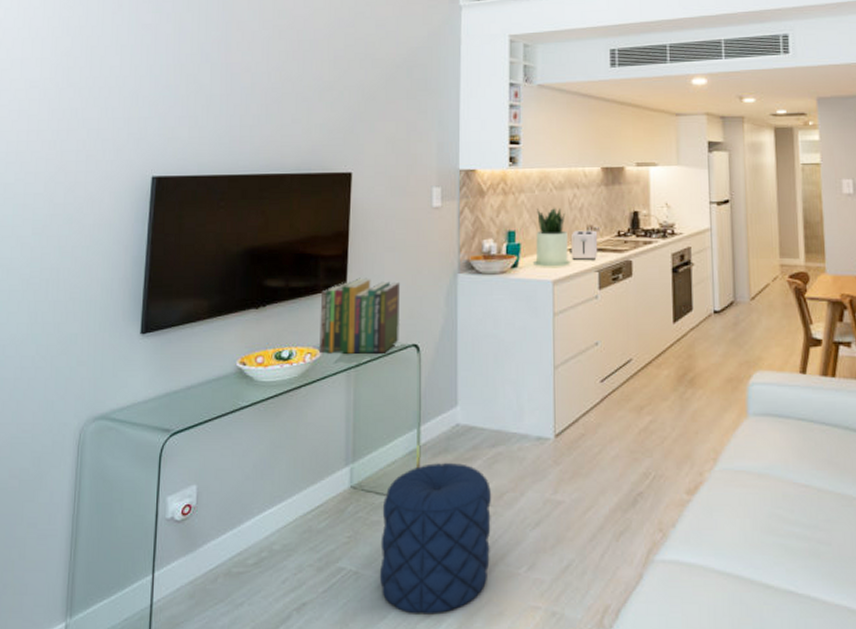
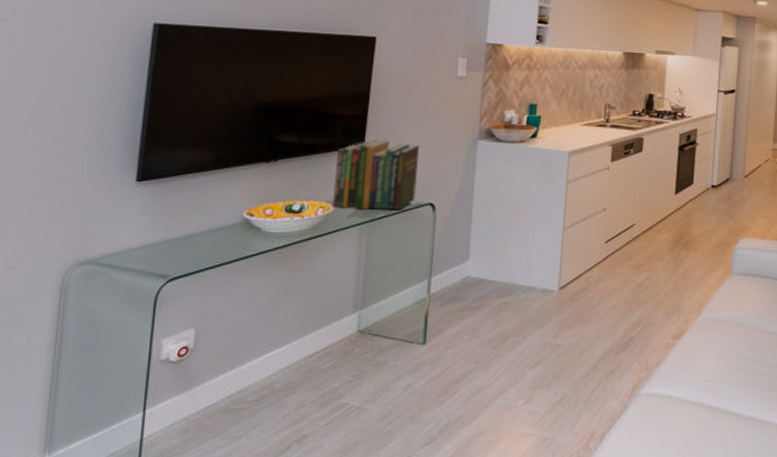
pouf: present [379,463,492,615] -> none [381,311,496,443]
planter: present [532,207,571,268] -> none [551,85,587,141]
toaster: present [569,230,598,261] -> none [586,107,615,136]

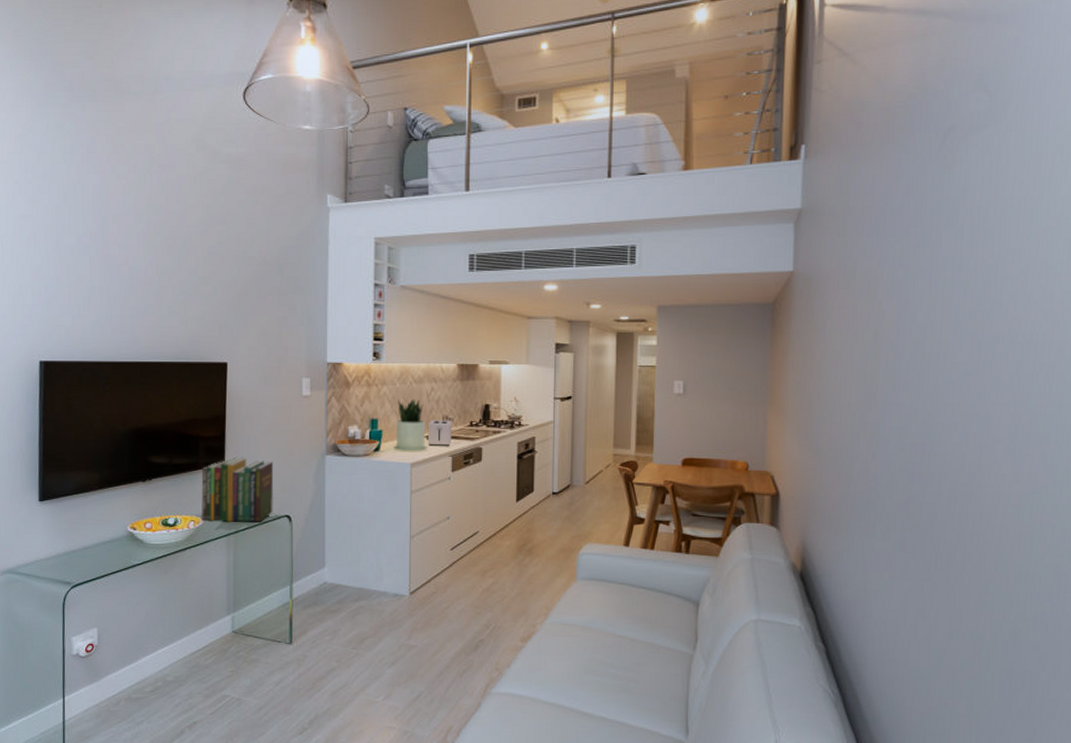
planter: none [551,85,587,141] -> present [393,398,427,453]
toaster: none [586,107,615,136] -> present [426,420,452,447]

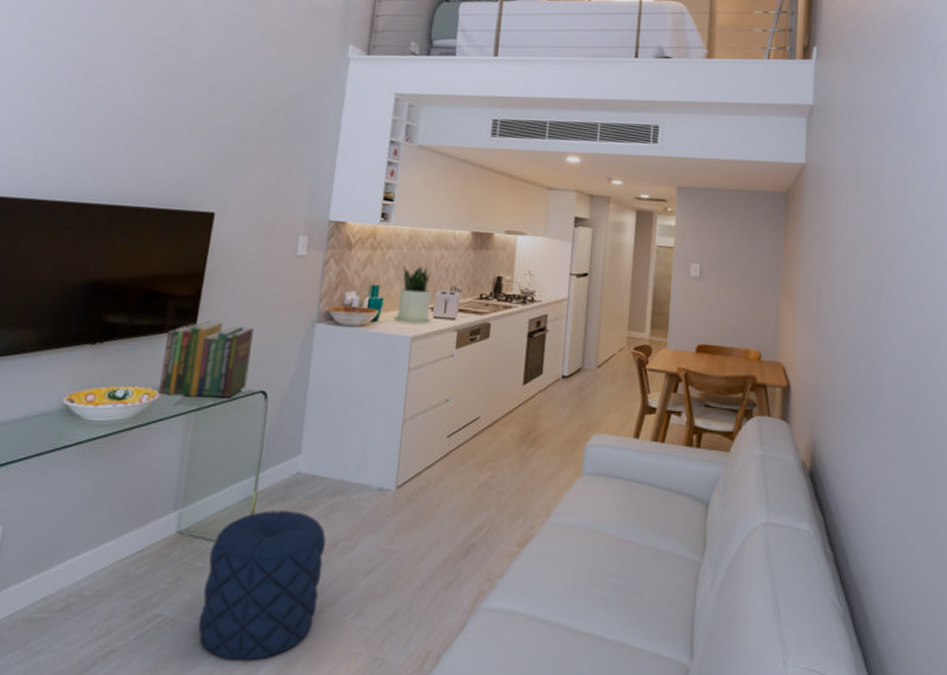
pouf: none [258,614,355,732] -> present [198,510,326,661]

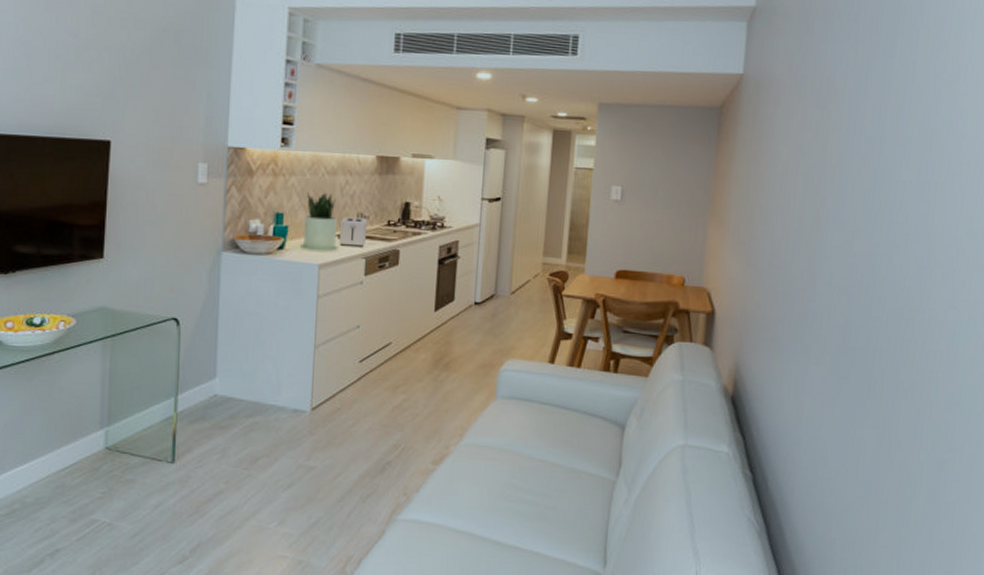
books: present [158,320,255,400] -> none [74,249,161,326]
pouf: present [198,510,326,661] -> none [133,429,247,561]

